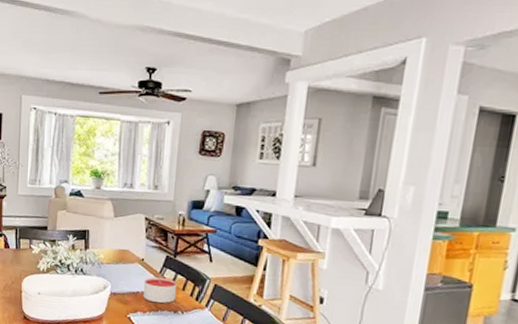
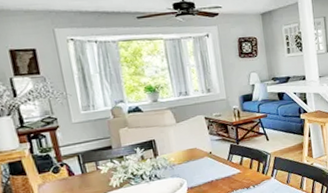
candle: present [143,277,177,304] -> none [215,162,246,186]

